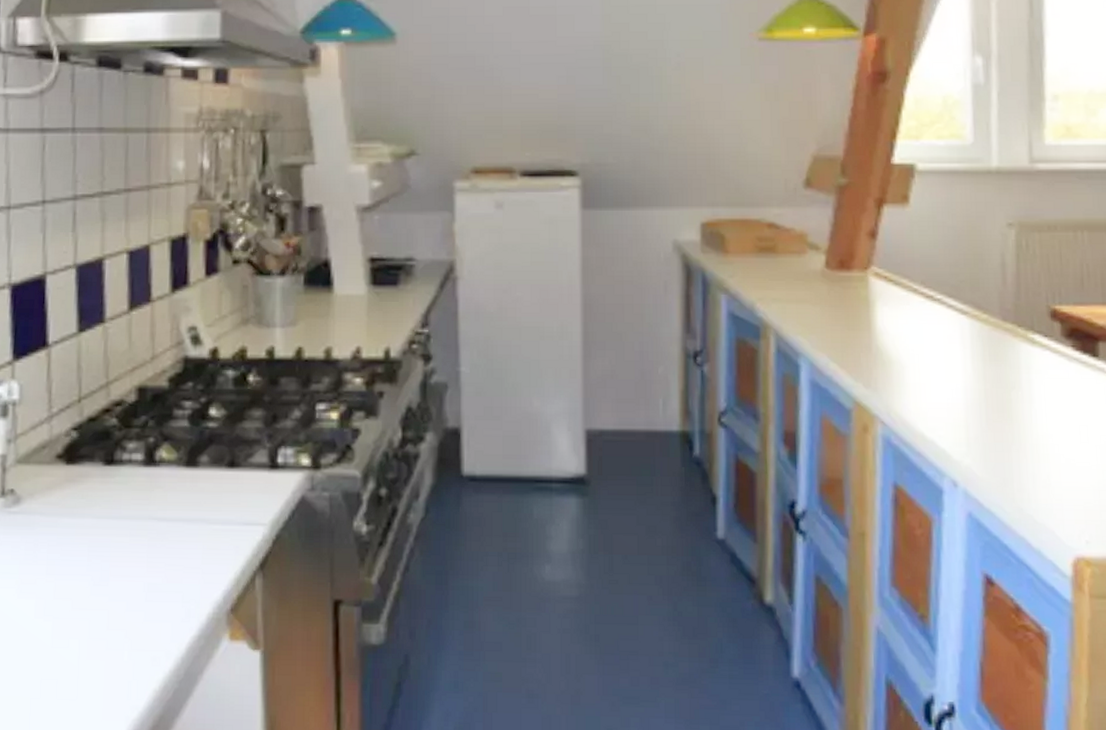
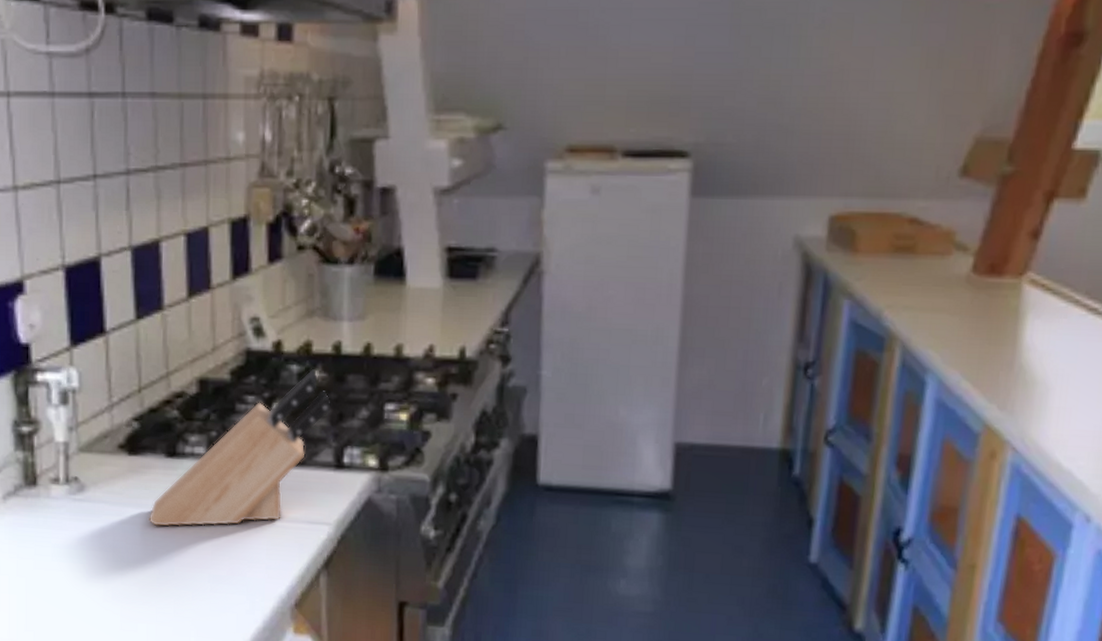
knife block: none [84,374,265,536] -> present [149,369,331,527]

